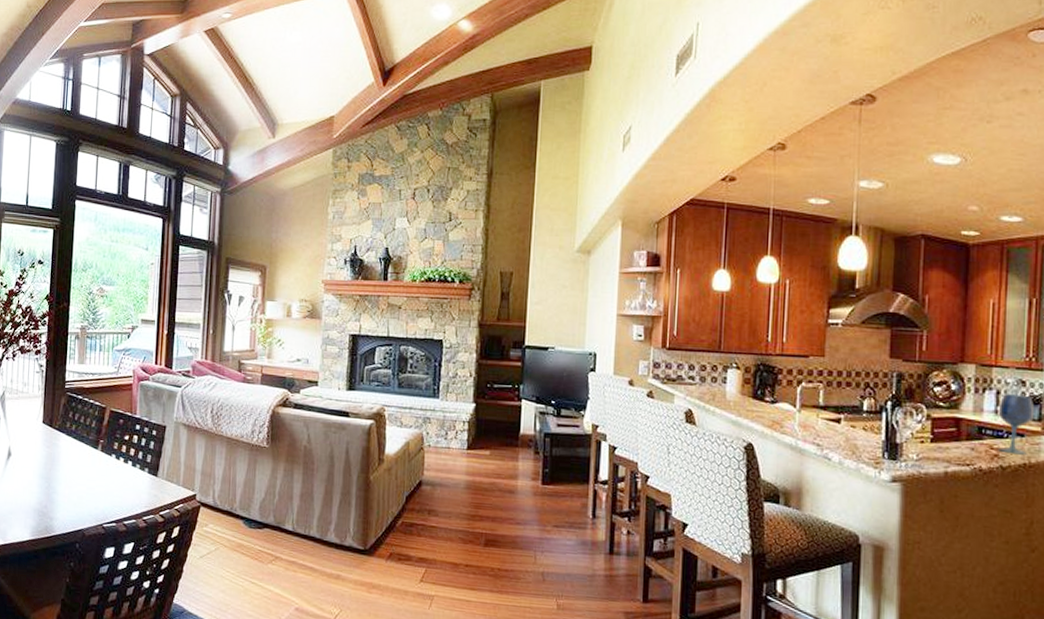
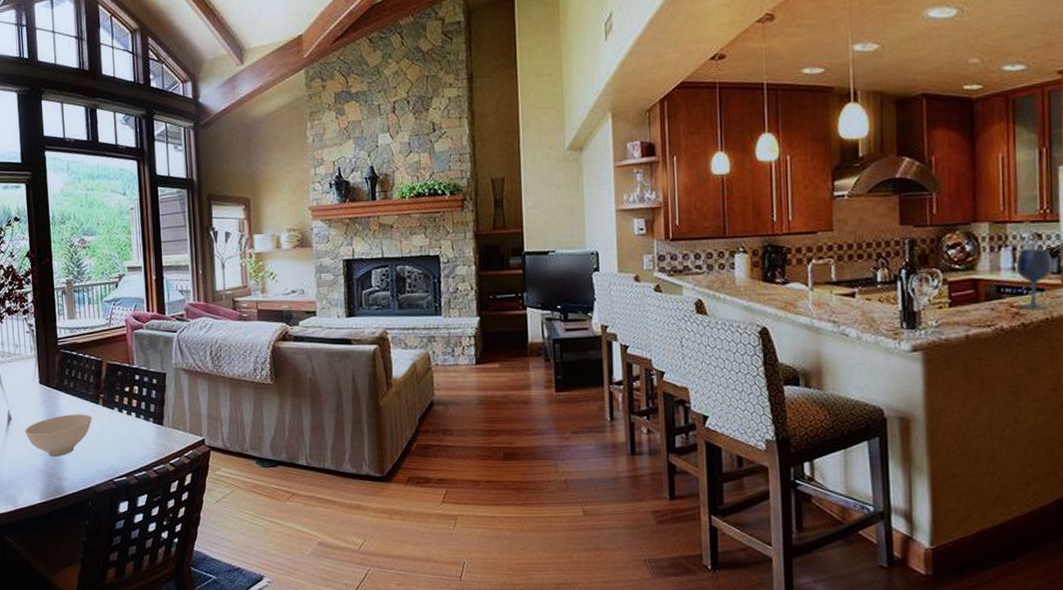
bowl: none [23,456,90,496] -> present [25,414,93,457]

